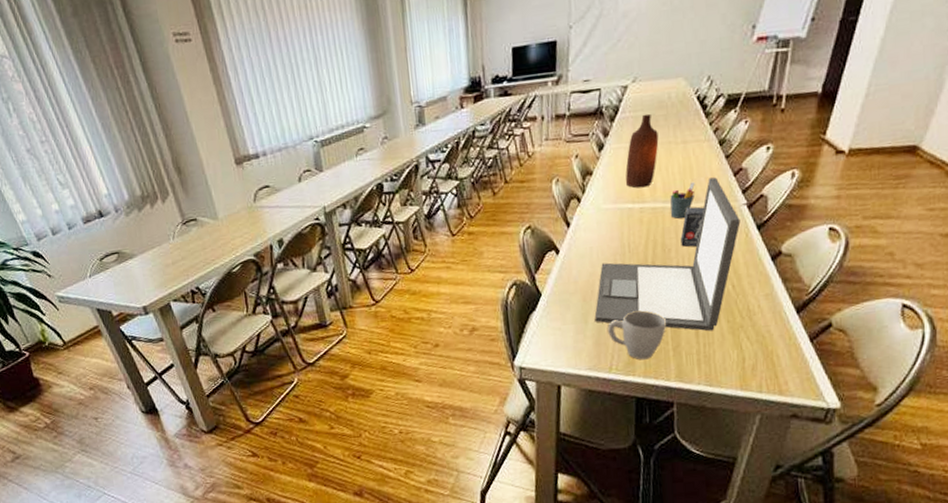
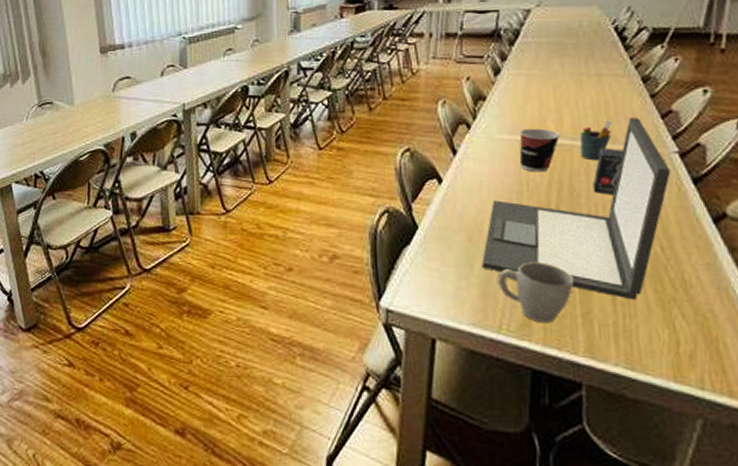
cup: none [621,195,655,235] -> present [519,128,561,172]
bottle: present [625,113,659,188] -> none [525,40,567,120]

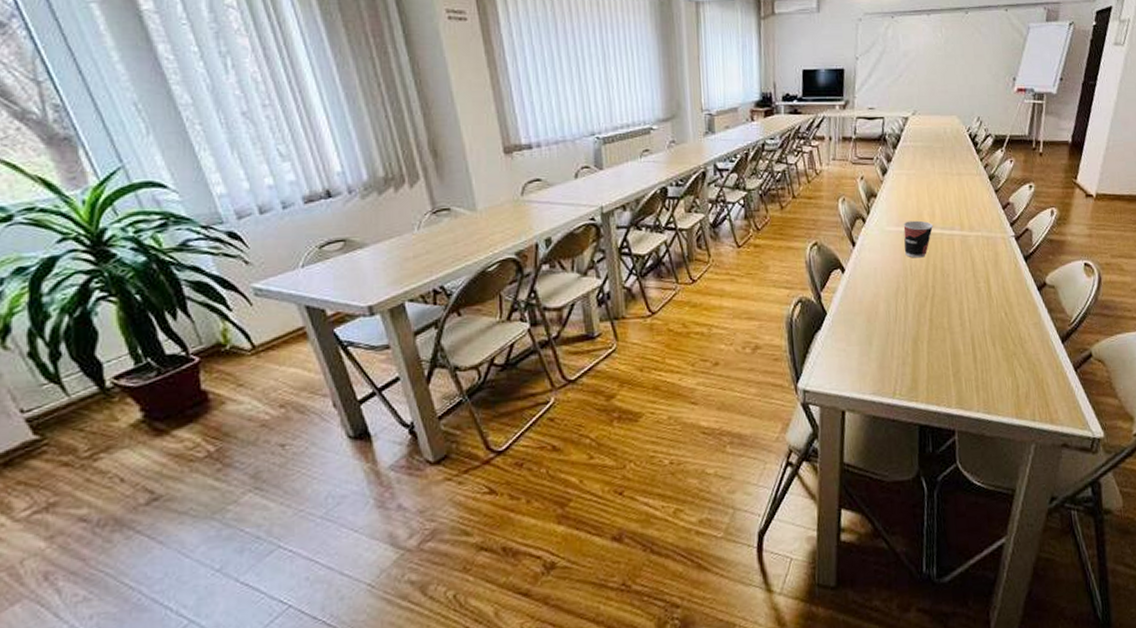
laptop: present [482,118,671,300] -> none [878,209,1010,358]
mug: present [498,262,574,324] -> none [891,334,947,385]
pen holder: present [580,120,612,159] -> none [947,211,969,245]
small box: present [593,148,623,195] -> none [957,235,978,274]

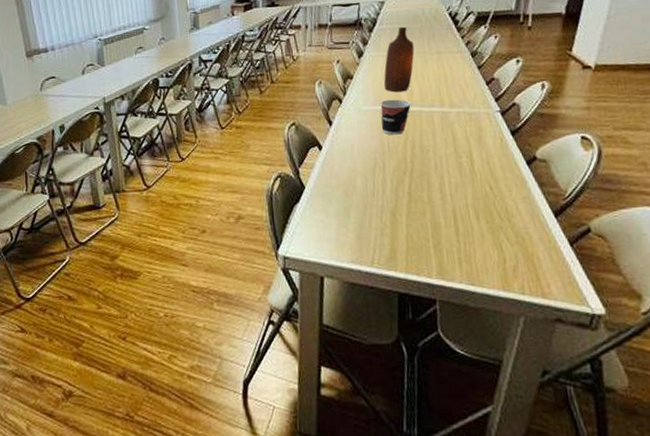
bottle: none [906,145,937,214] -> present [383,26,415,93]

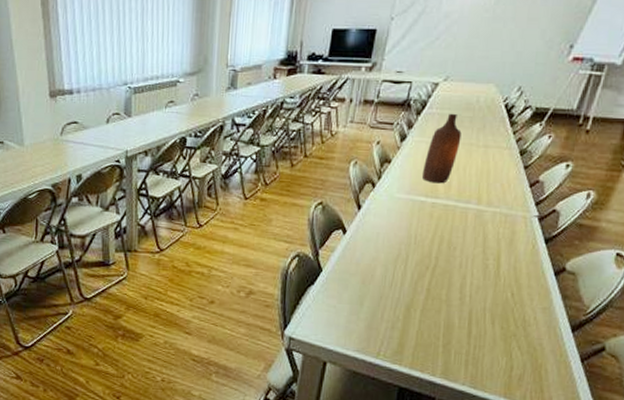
cup: present [380,99,412,135] -> none [411,190,448,228]

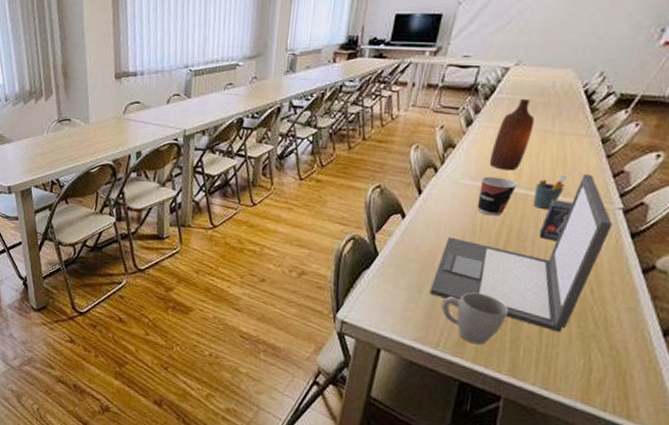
laptop: none [370,185,530,335] -> present [430,174,613,333]
mug: none [381,302,441,352] -> present [442,292,509,345]
cup: none [411,190,448,228] -> present [477,176,518,216]
pen holder: none [461,186,490,219] -> present [532,174,566,209]
small box: none [467,210,495,250] -> present [539,199,572,242]

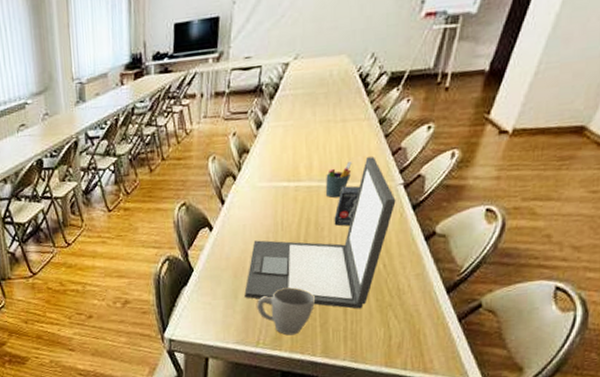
cup: present [477,176,518,216] -> none [276,174,310,213]
bottle: present [489,98,535,171] -> none [281,91,318,167]

